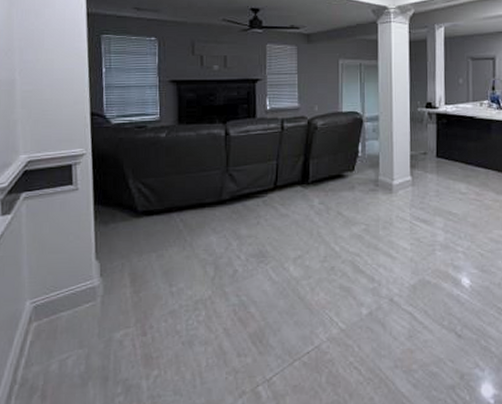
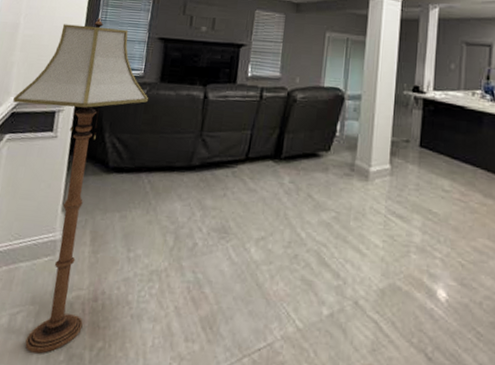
floor lamp: none [23,66,169,391] -> present [13,18,149,354]

